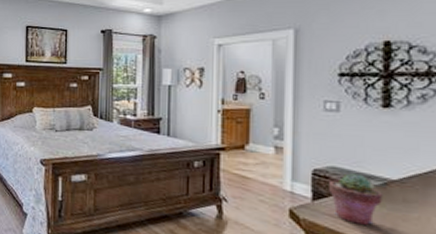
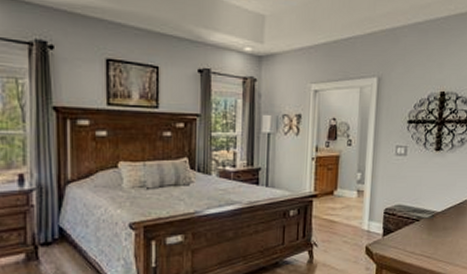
potted succulent: present [329,173,383,225] -> none [395,209,431,252]

